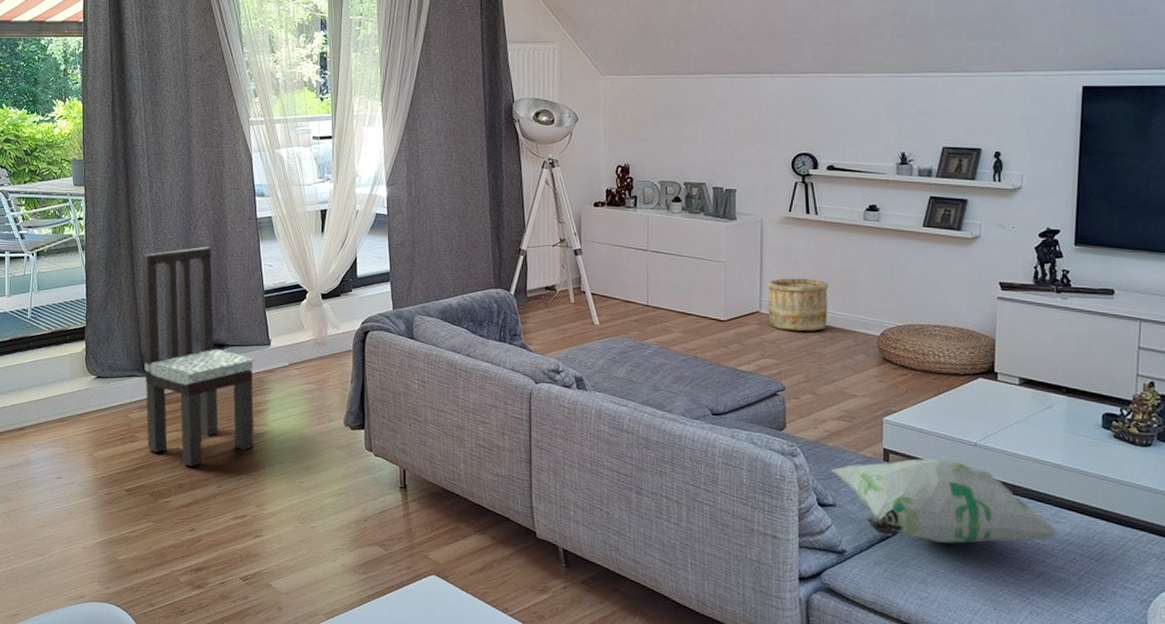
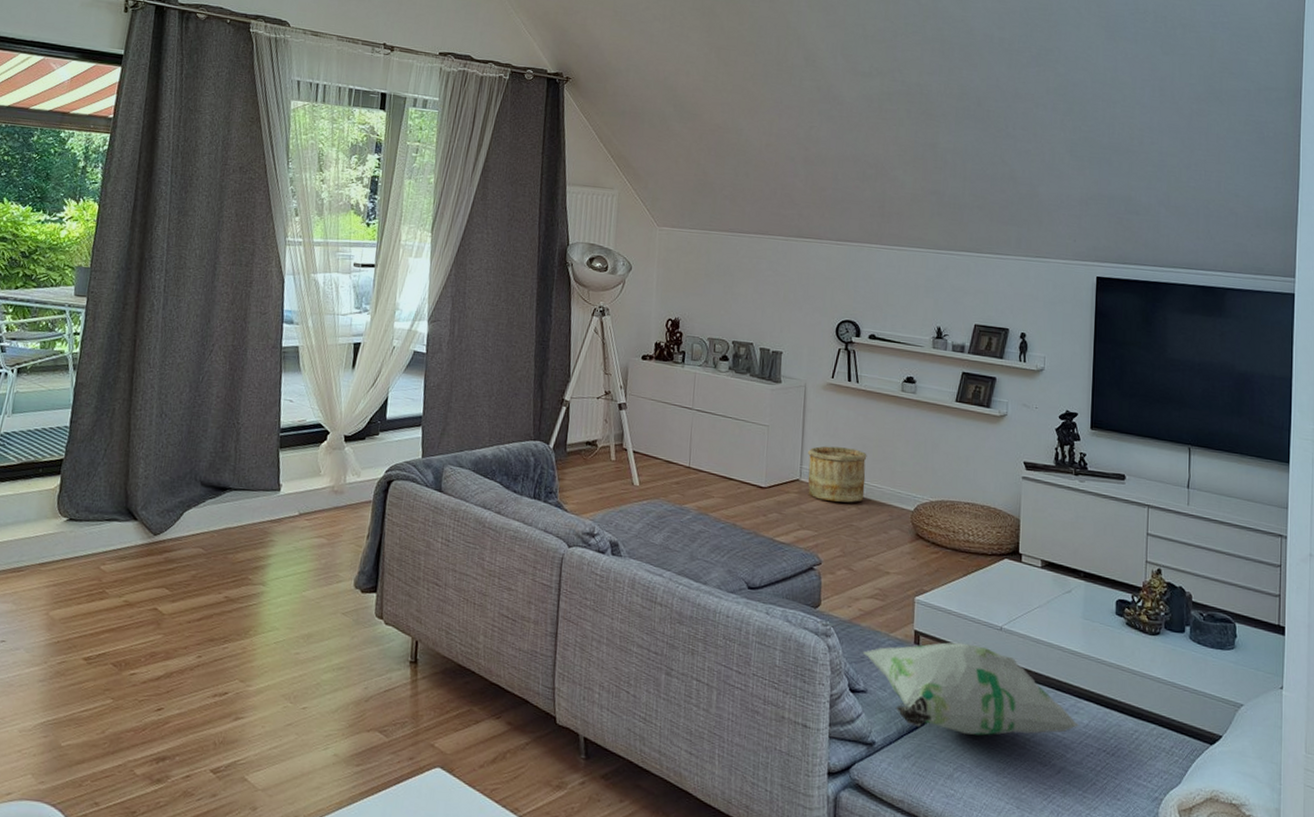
dining chair: present [142,246,254,466] -> none [119,374,258,631]

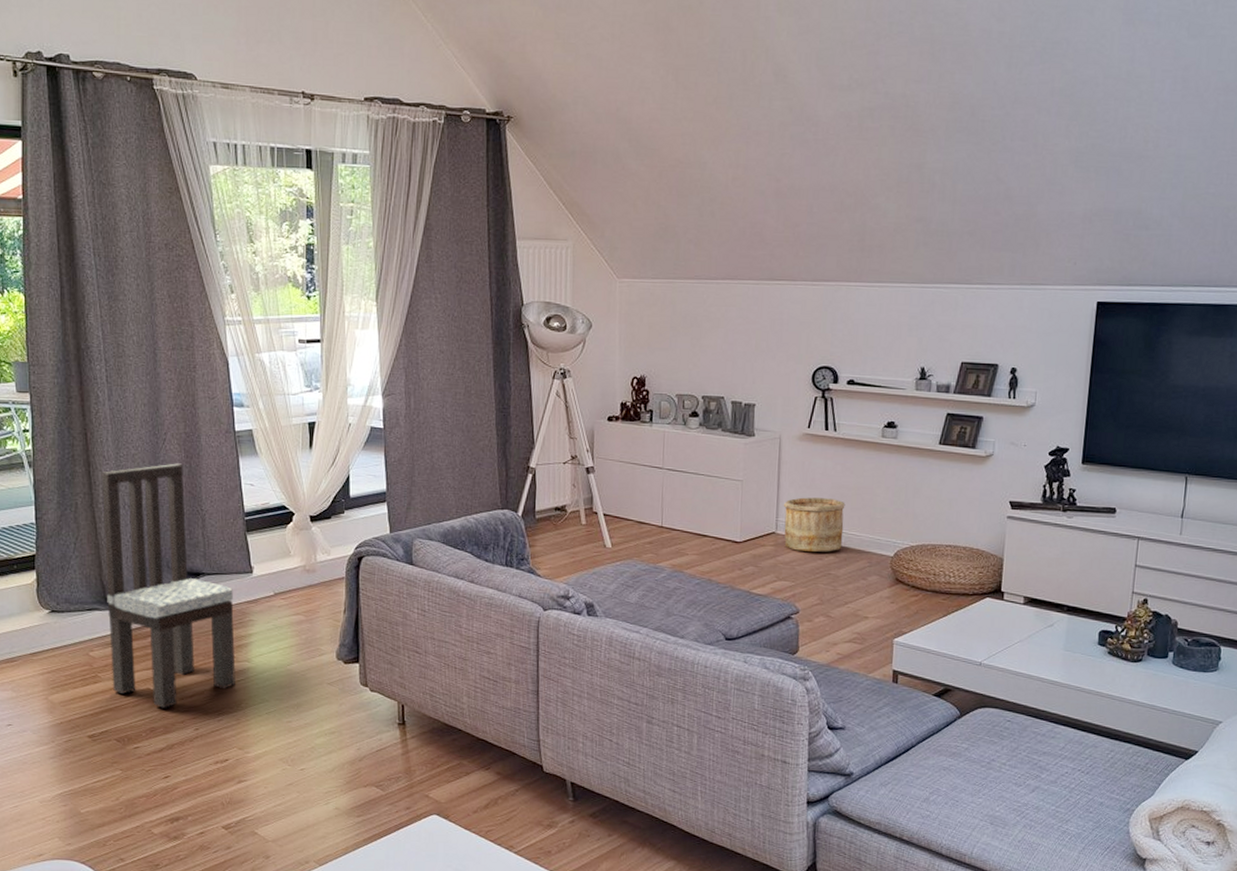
dining chair: none [119,374,258,631] -> present [101,463,236,708]
decorative pillow: present [862,642,1080,736] -> none [840,679,1056,762]

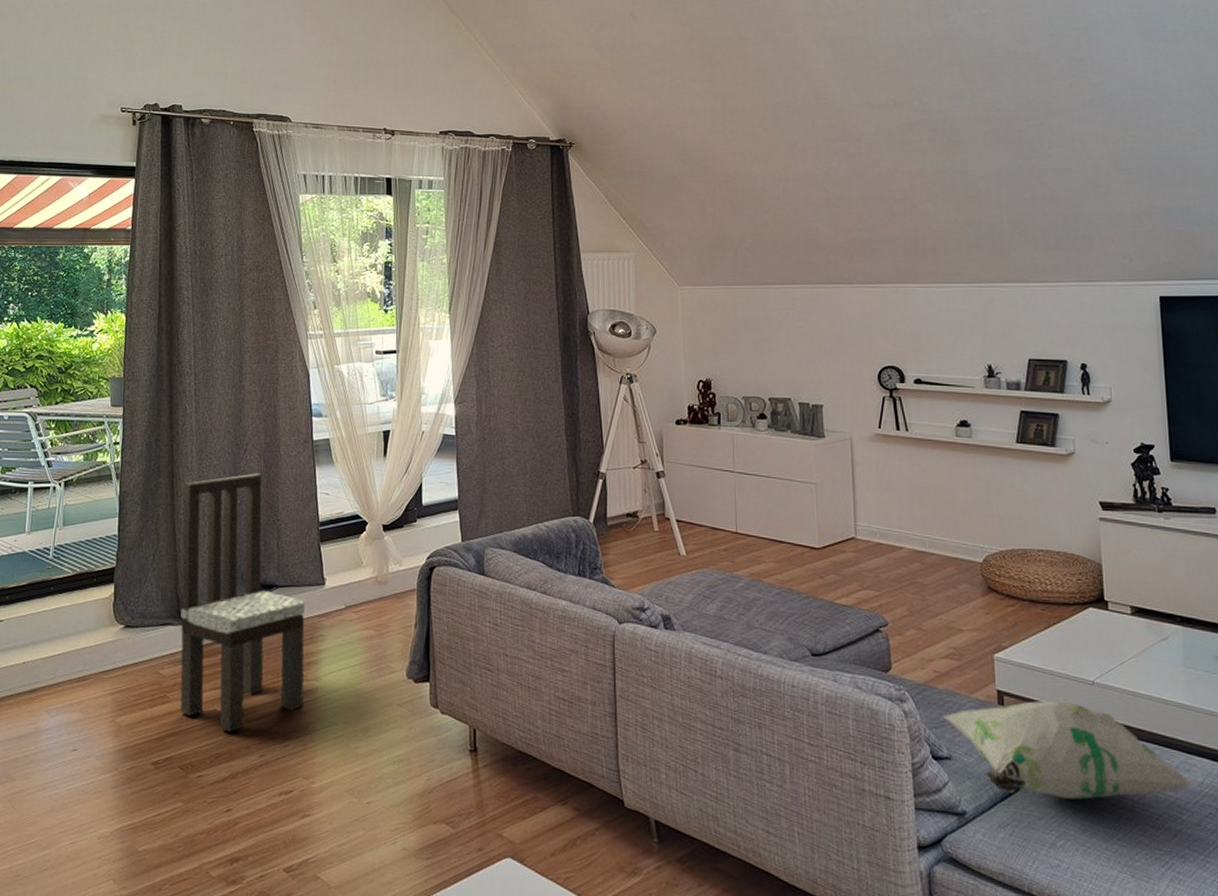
wooden bucket: present [783,497,846,552] -> none [860,500,927,559]
decorative pillow: none [840,679,1056,762] -> present [942,700,1194,800]

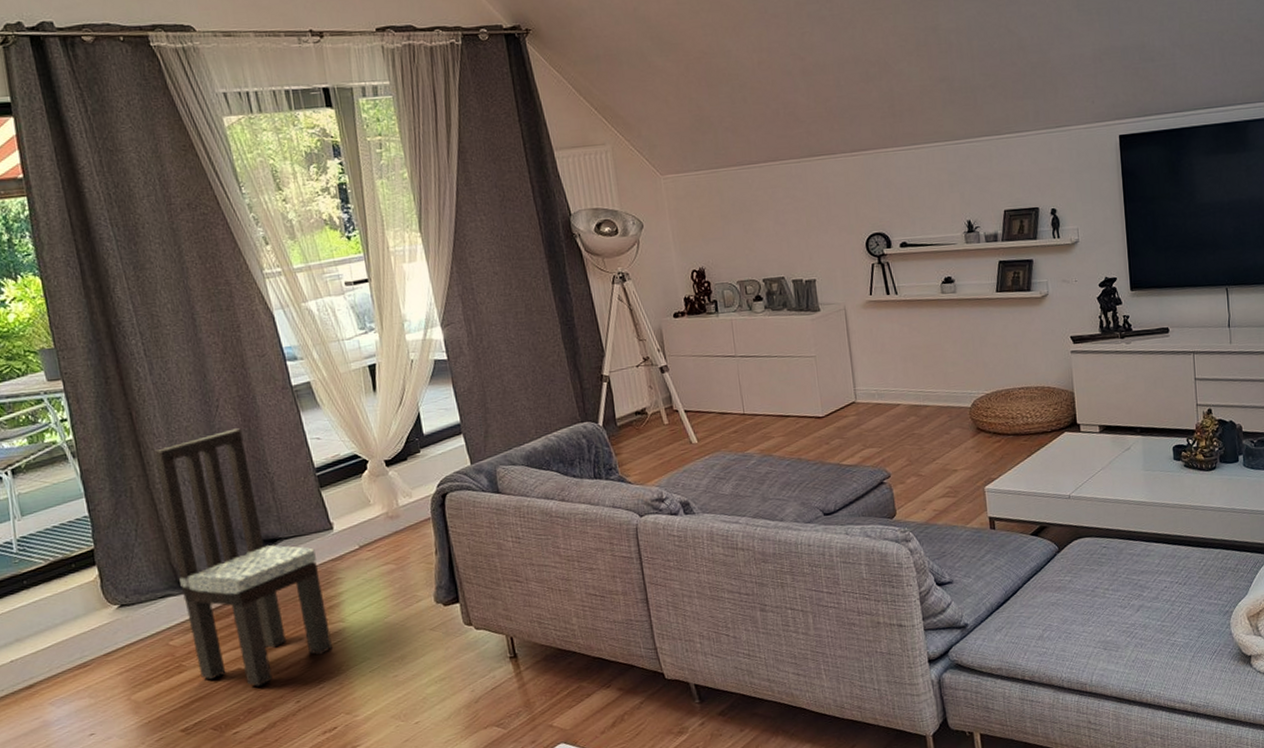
decorative pillow: present [942,700,1194,800] -> none [943,517,1152,602]

